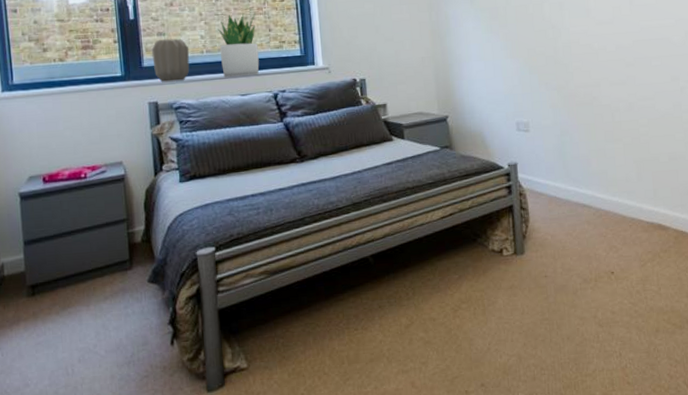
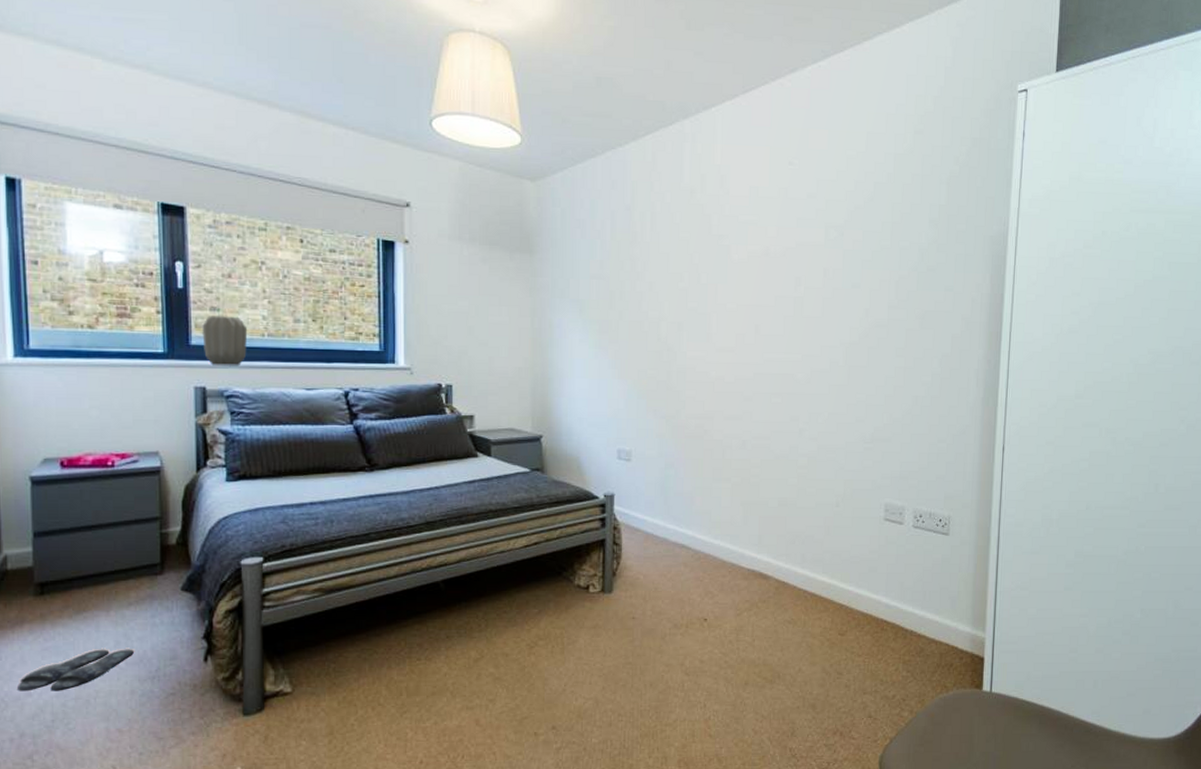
slippers: none [17,338,112,382] -> present [18,649,134,690]
planter: present [218,13,259,78] -> none [283,295,330,369]

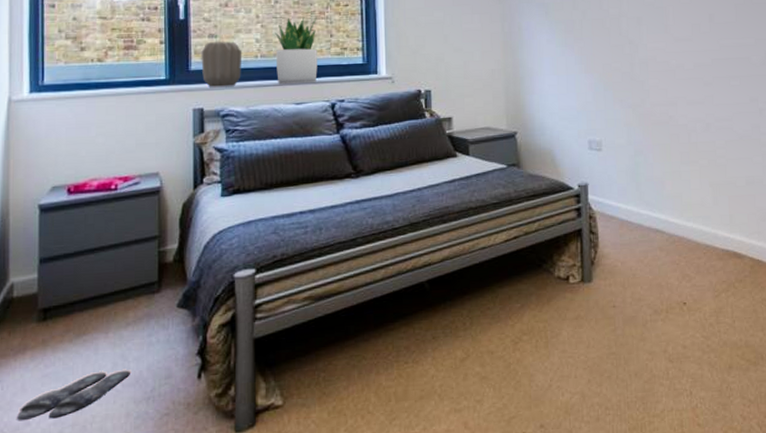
planter: none [283,295,330,369] -> present [275,17,318,85]

